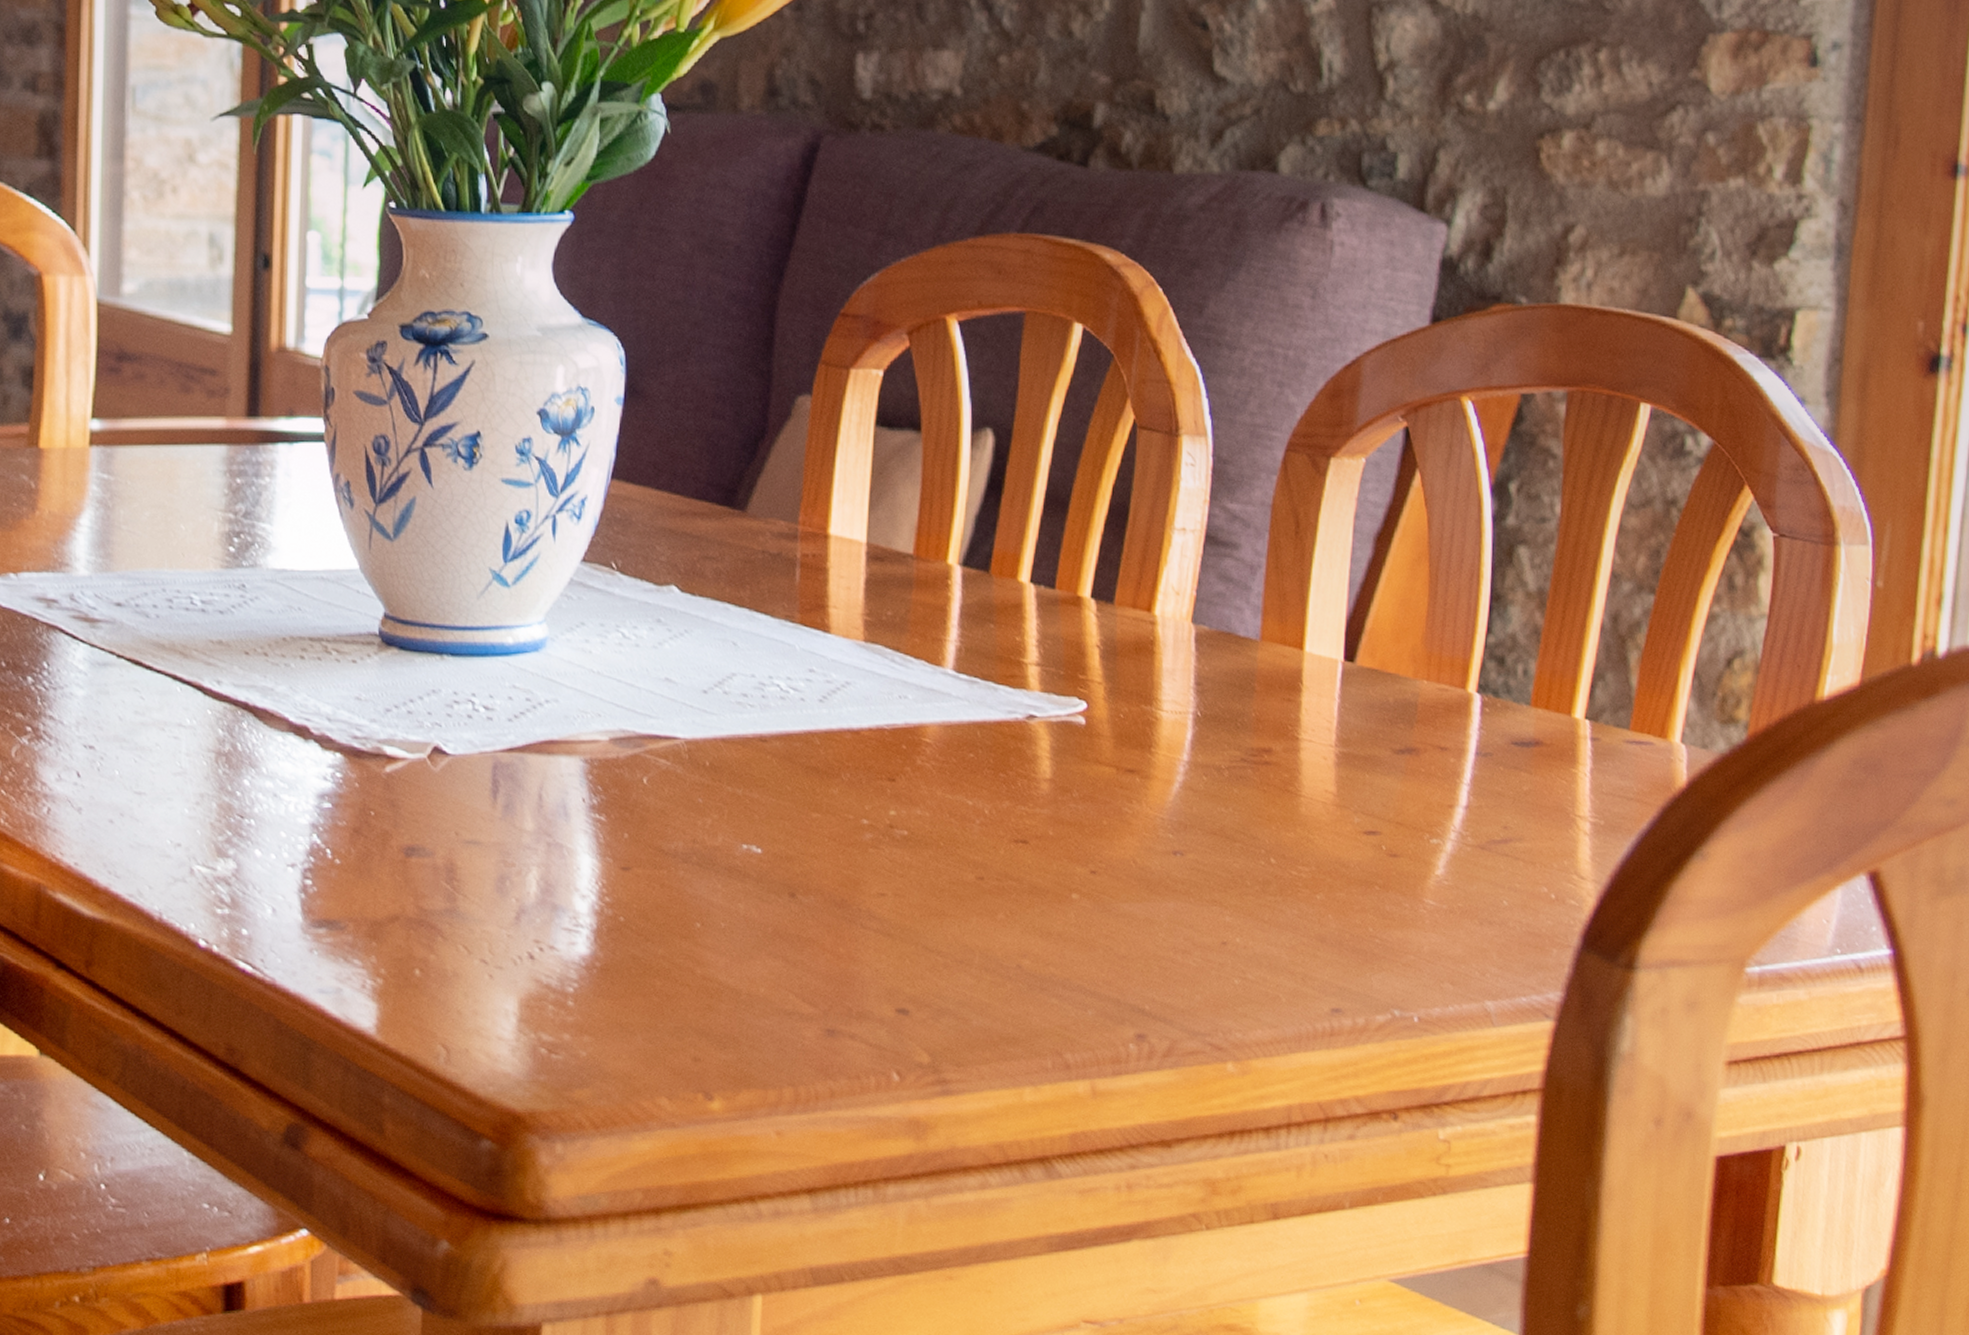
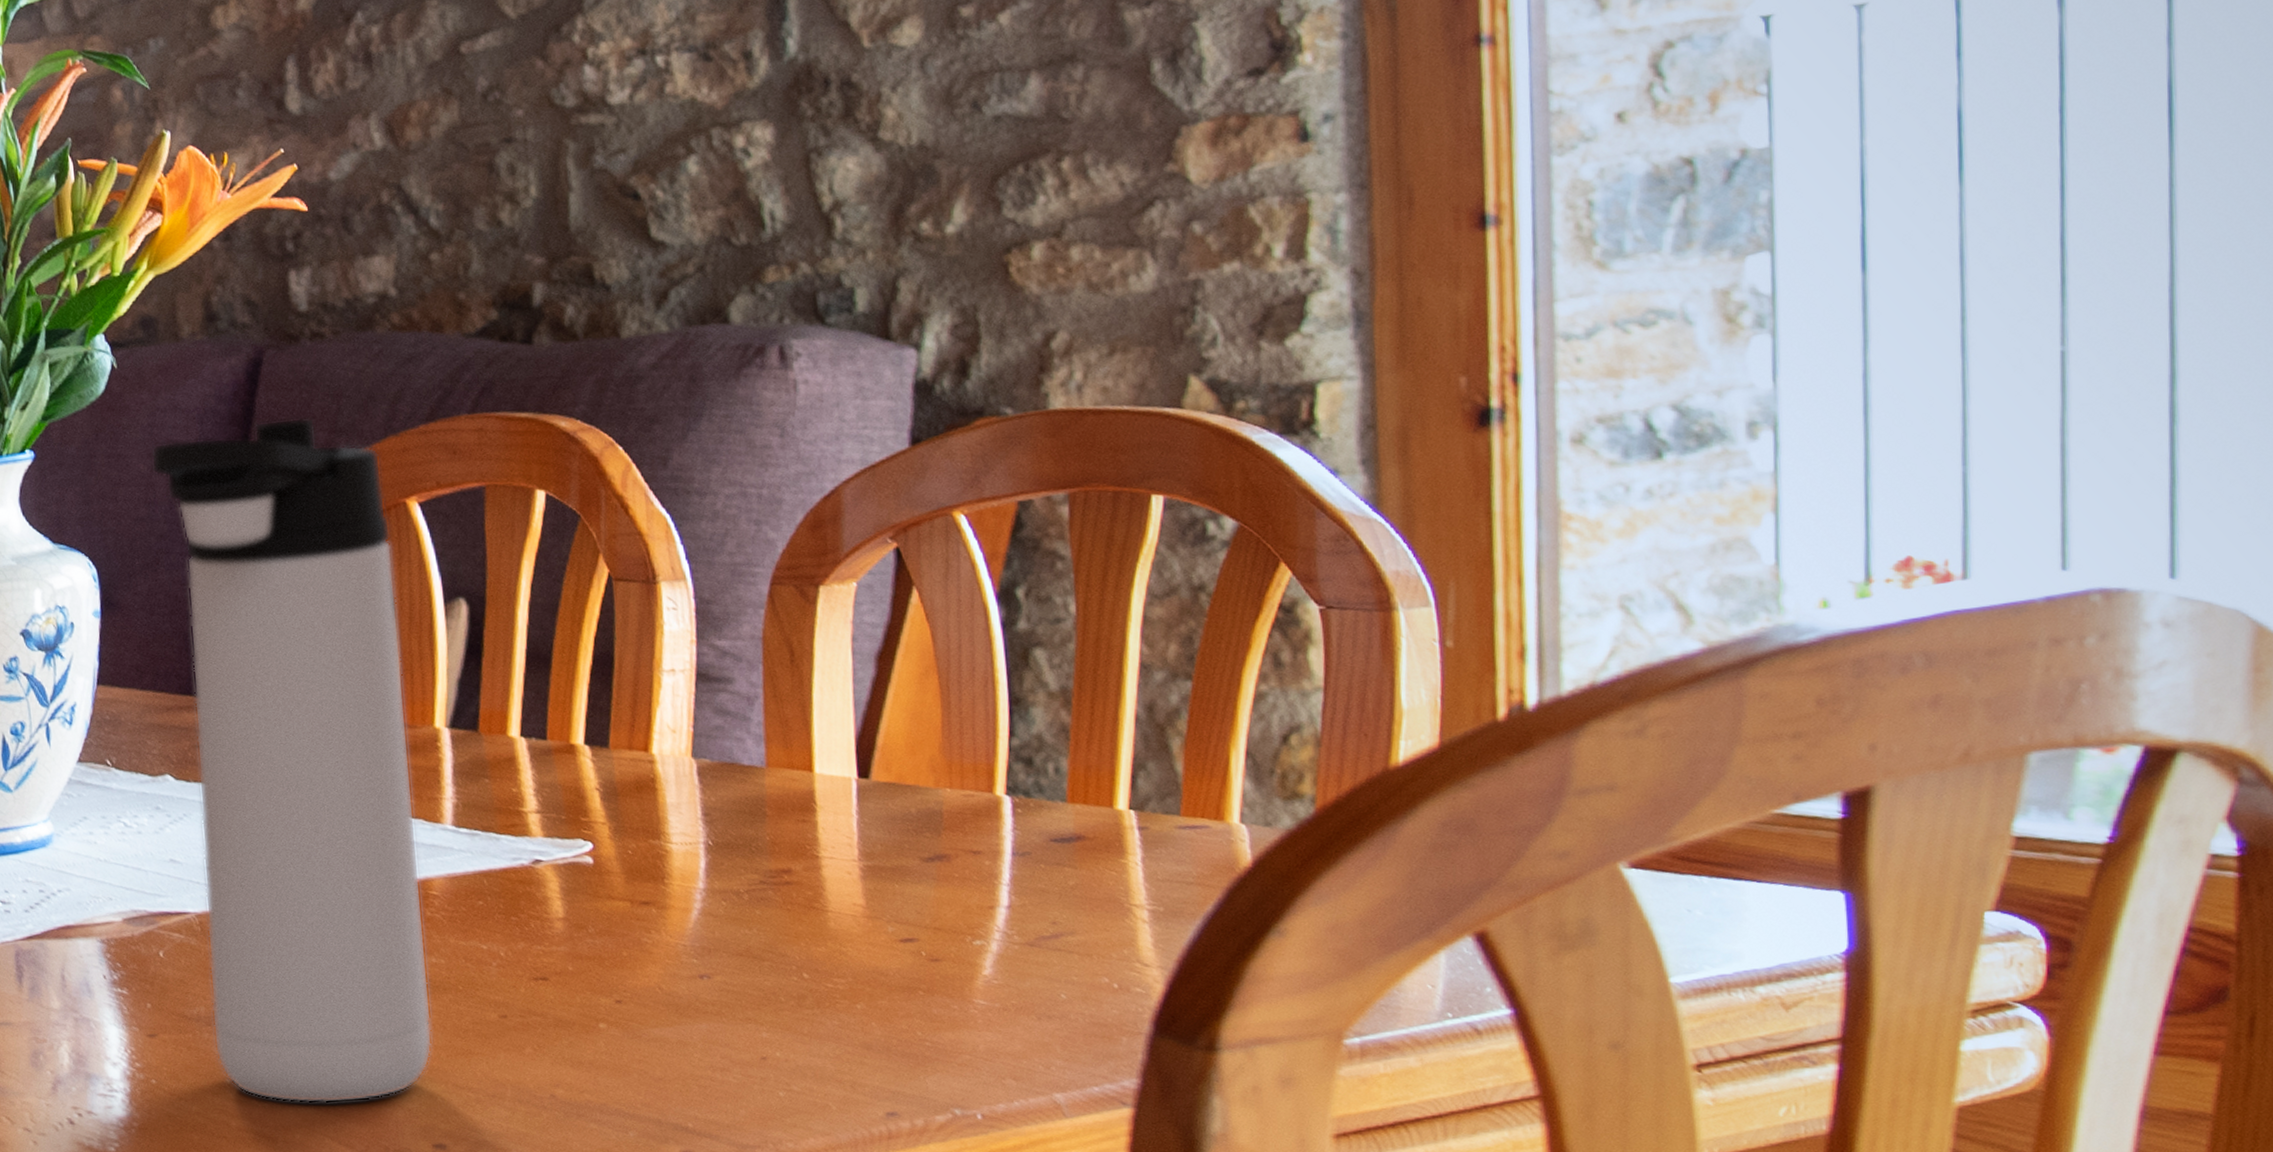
thermos bottle: none [688,213,927,957] -> present [150,417,433,1104]

